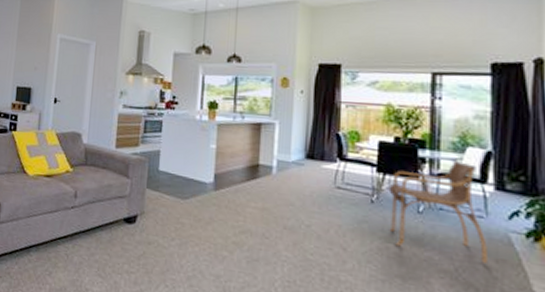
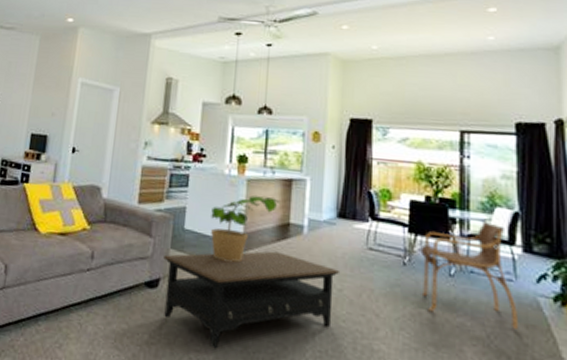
coffee table: none [140,190,309,278] -> present [163,251,341,349]
potted plant: none [184,139,249,201] -> present [211,195,280,263]

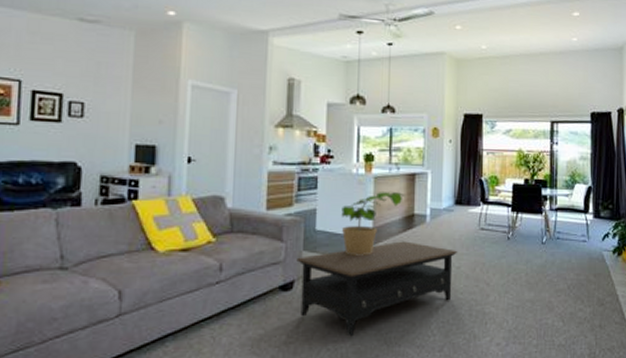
armchair: present [420,221,518,329] -> none [520,196,589,279]

